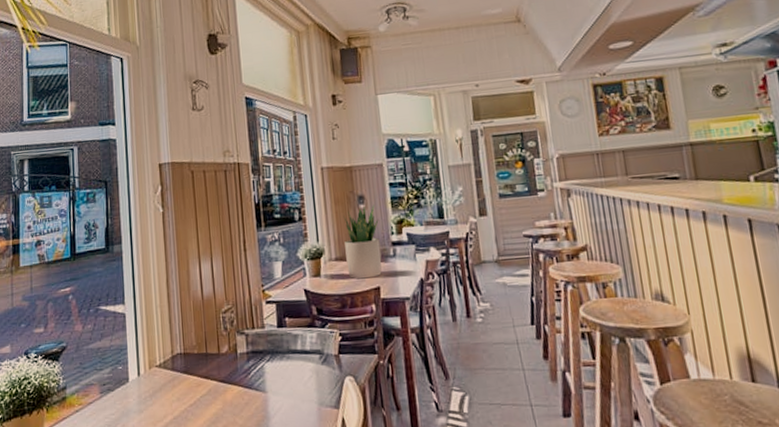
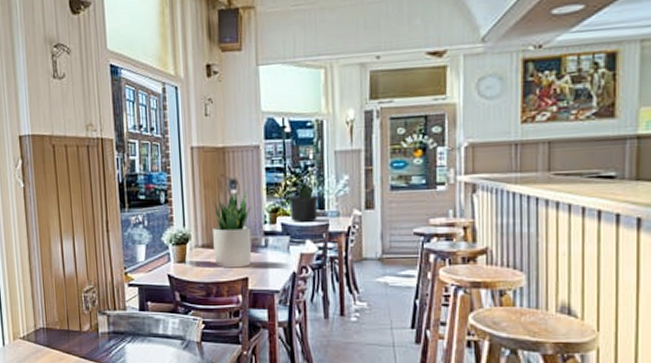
planter: none [410,190,439,232] -> present [288,177,319,222]

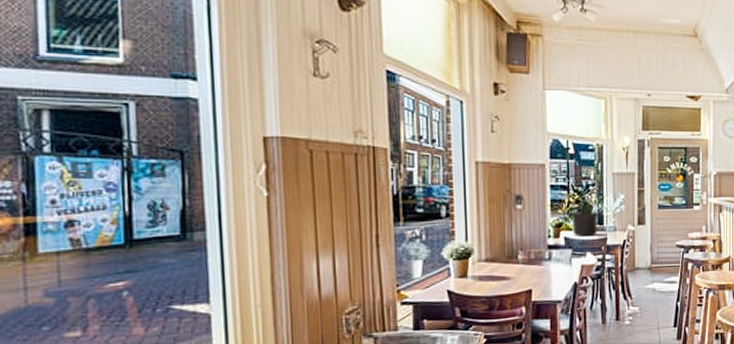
planter: present [213,190,252,268] -> none [497,206,536,282]

